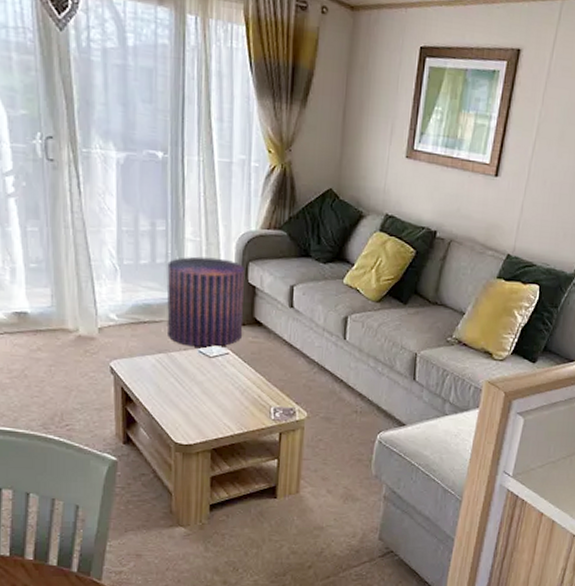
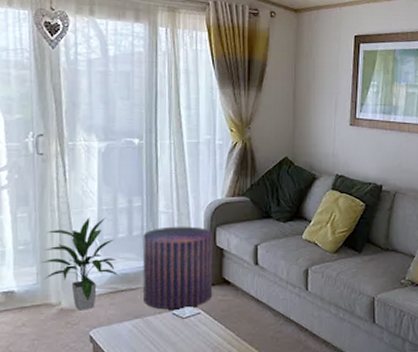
indoor plant: none [56,238,141,340] -> present [42,217,119,311]

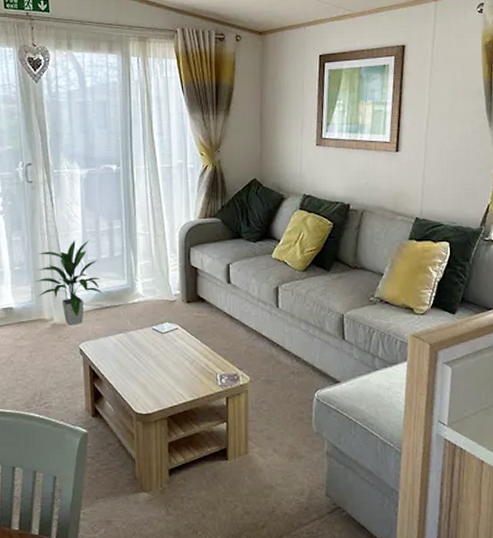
stool: present [142,226,213,310] -> none [123,247,189,325]

